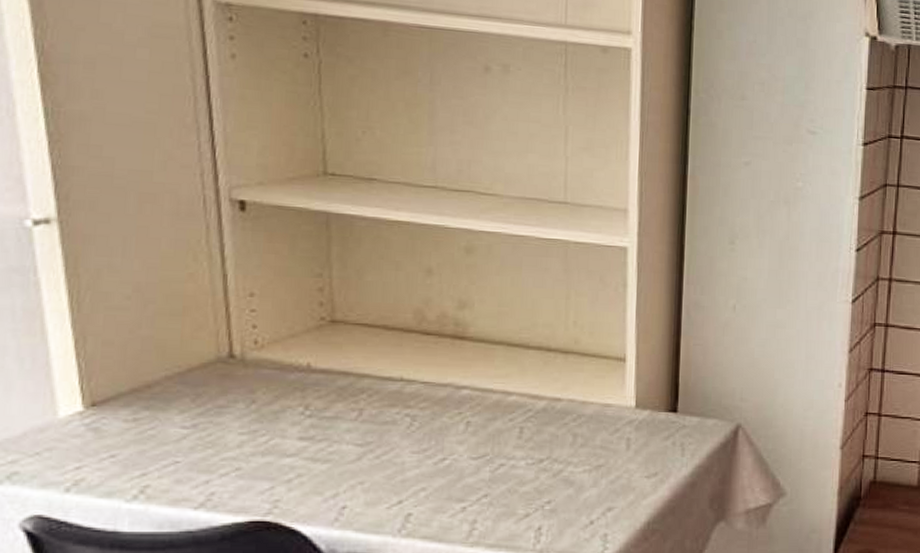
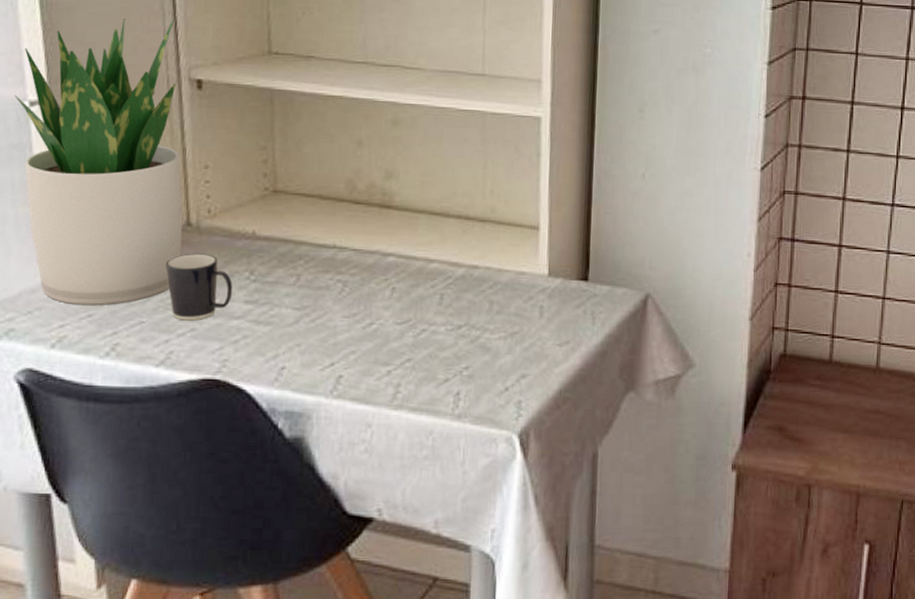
planter: none [13,131,225,445] -> present [14,19,183,306]
mug: none [203,387,284,460] -> present [165,253,232,321]

